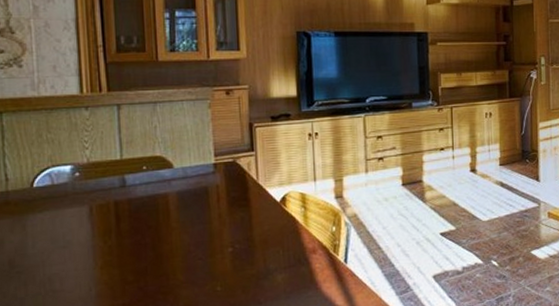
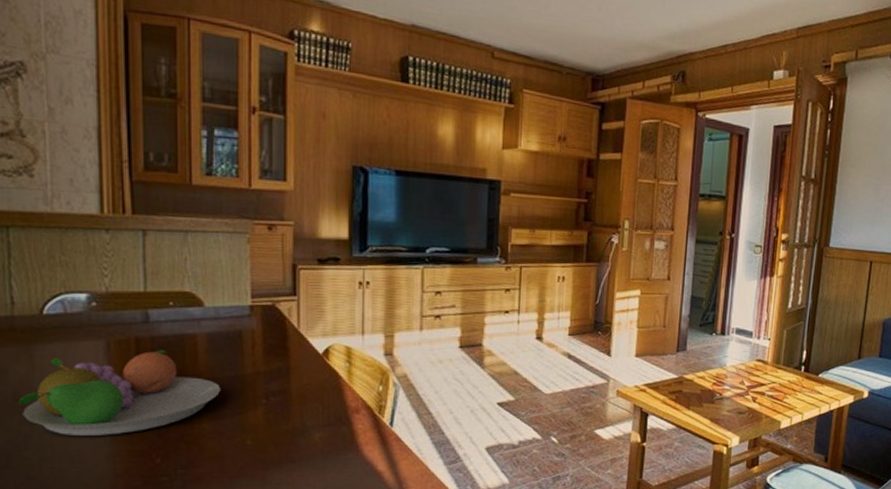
fruit bowl: none [14,210,192,296] -> present [19,350,222,435]

